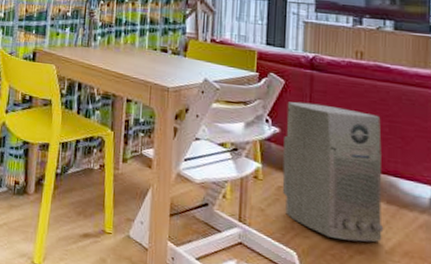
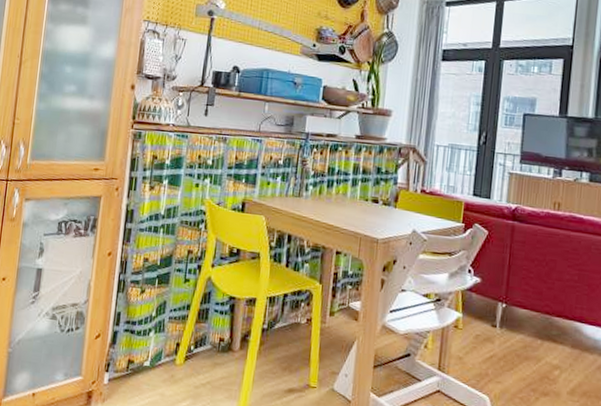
air purifier: present [282,102,384,242] -> none [480,252,572,385]

